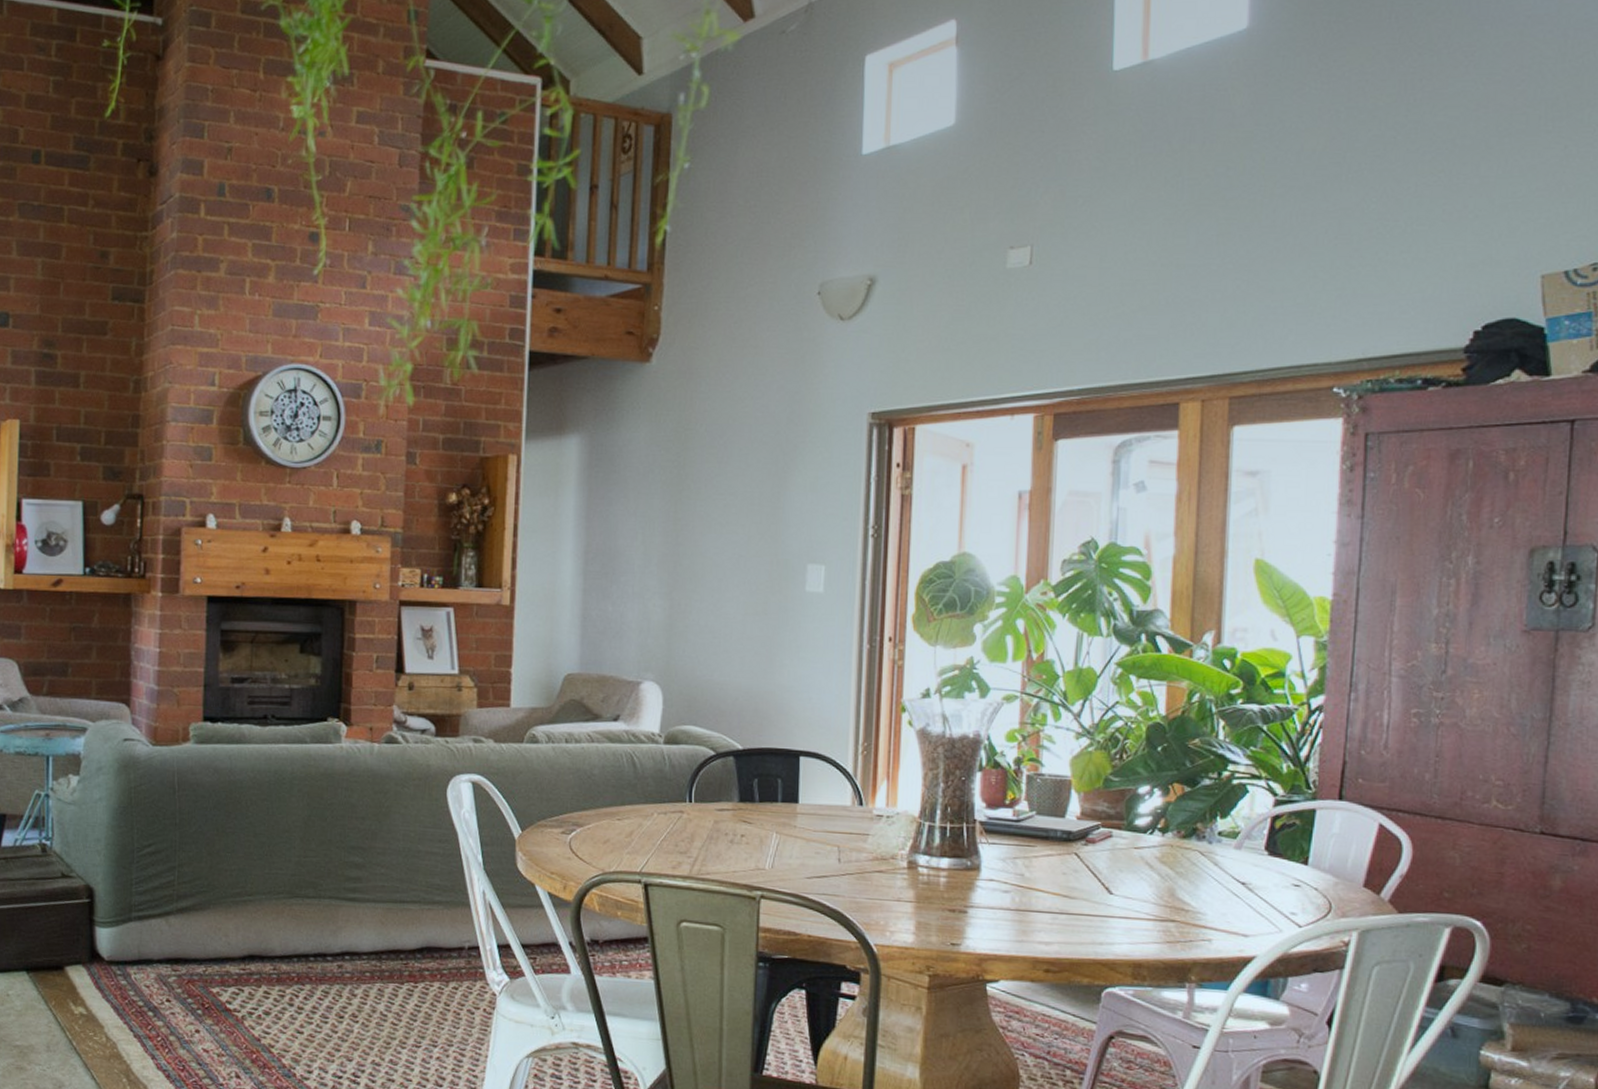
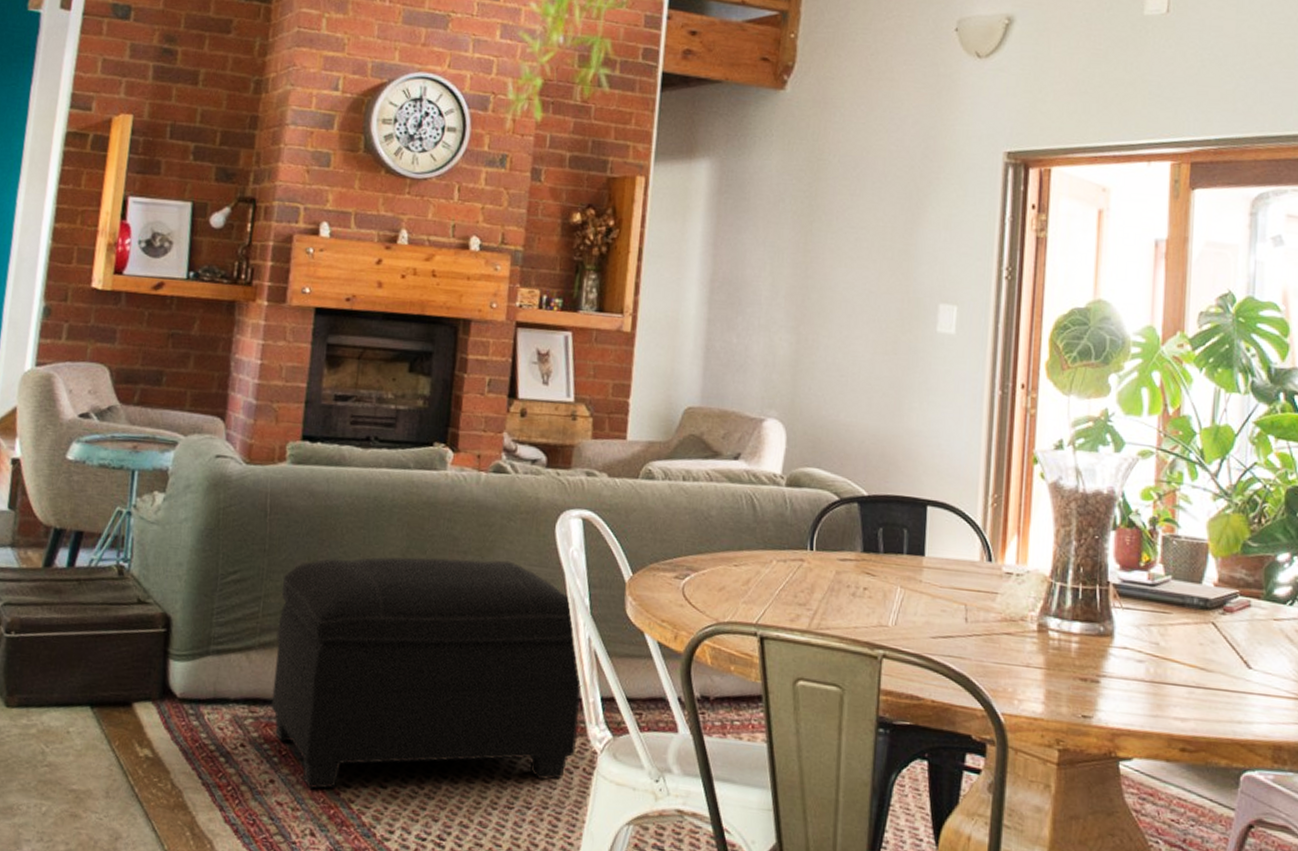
ottoman: none [192,824,479,1037] -> present [271,557,582,789]

